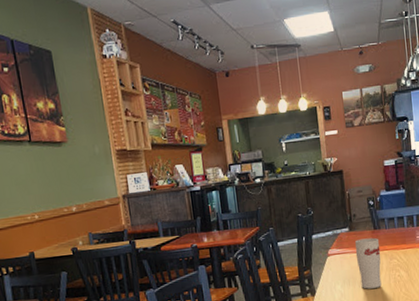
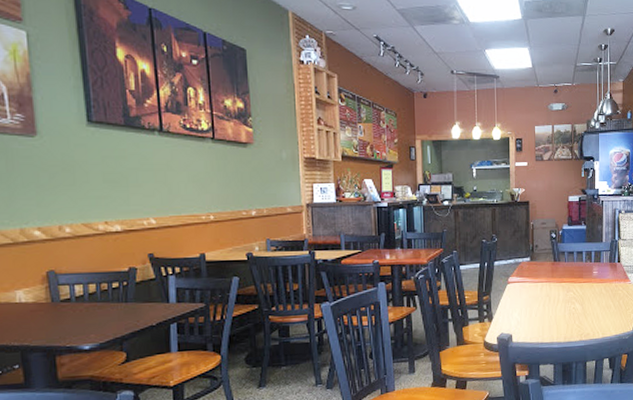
cup: present [354,237,382,289] -> none [534,269,559,319]

